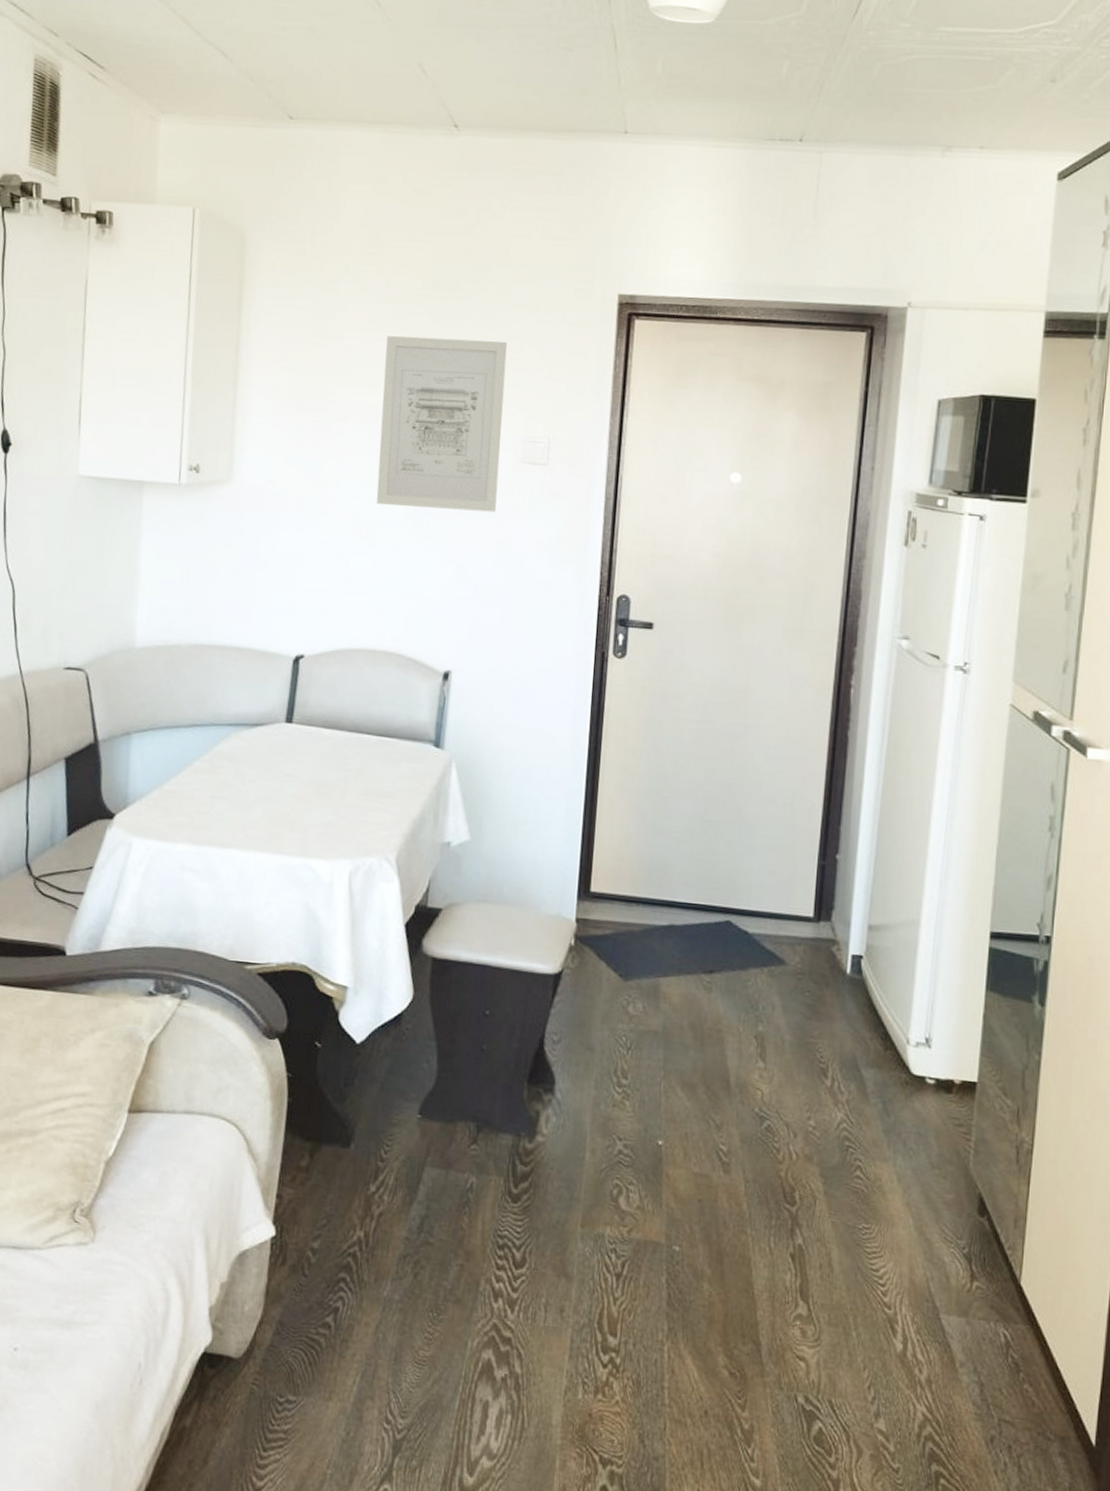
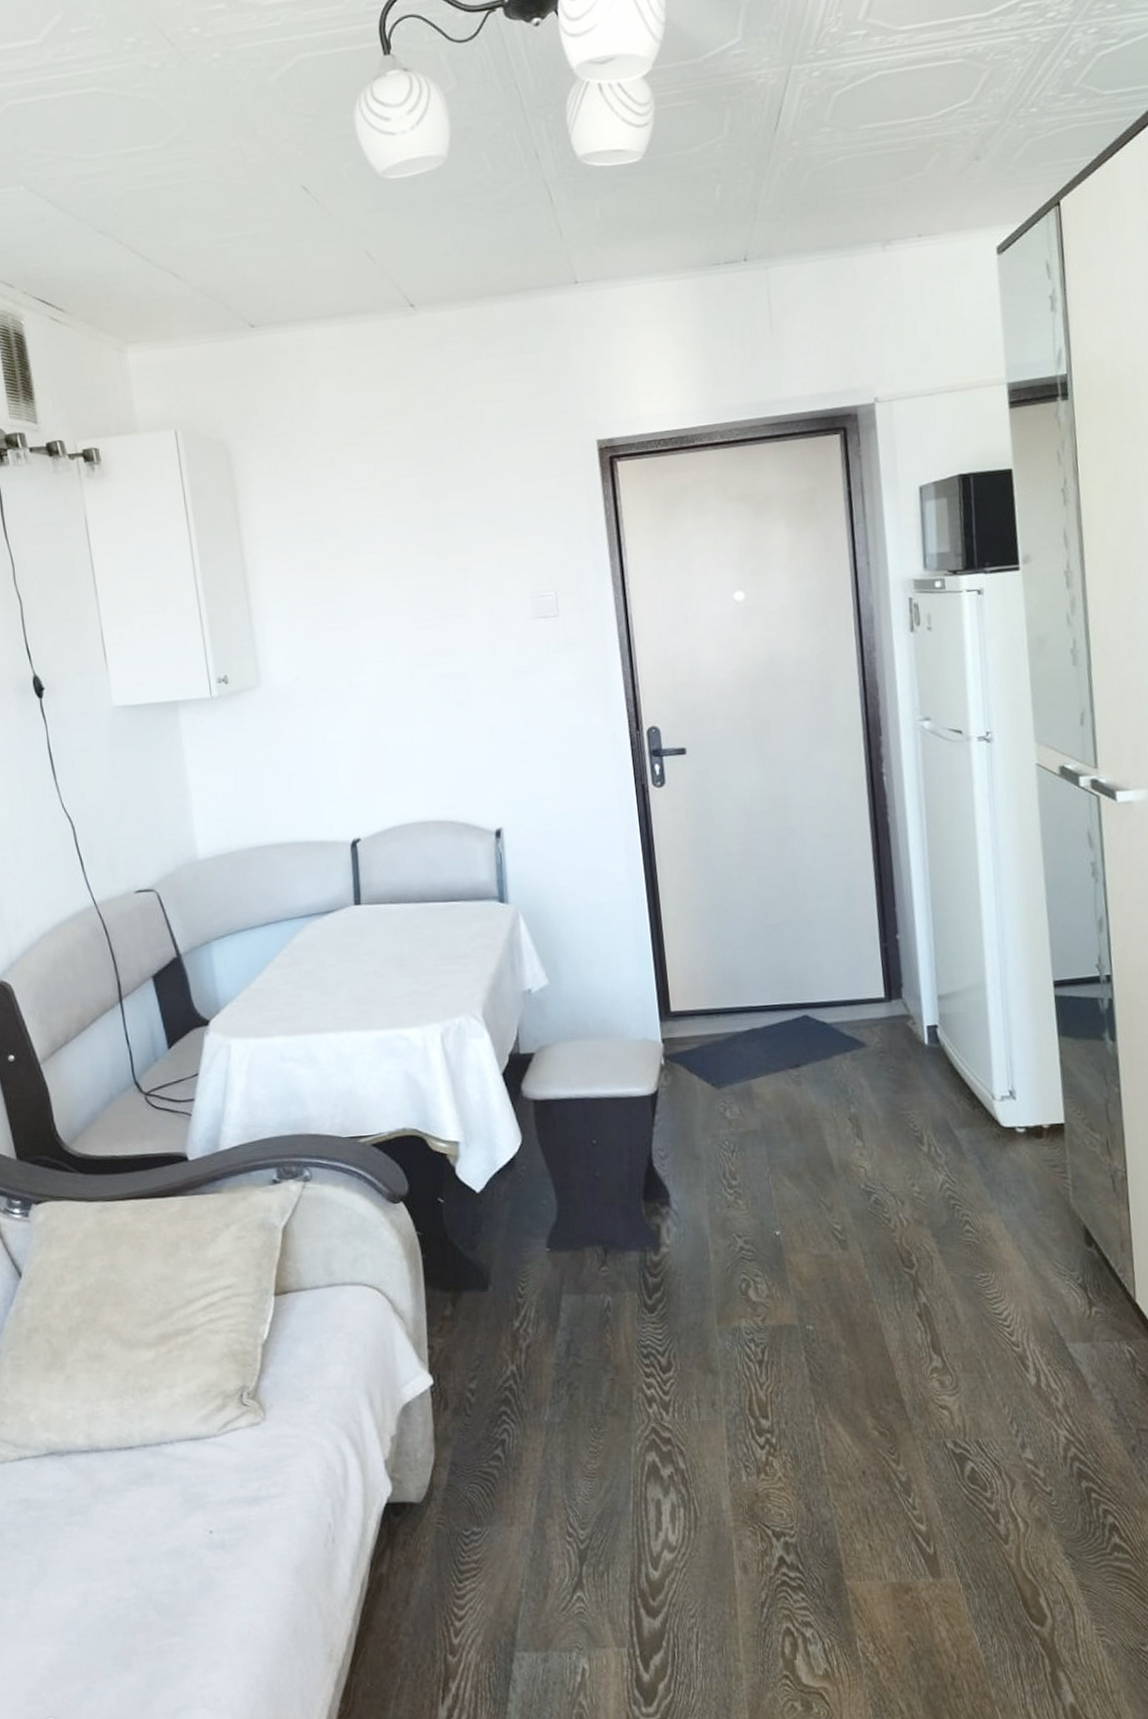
wall art: present [376,336,508,512] -> none [382,505,517,682]

